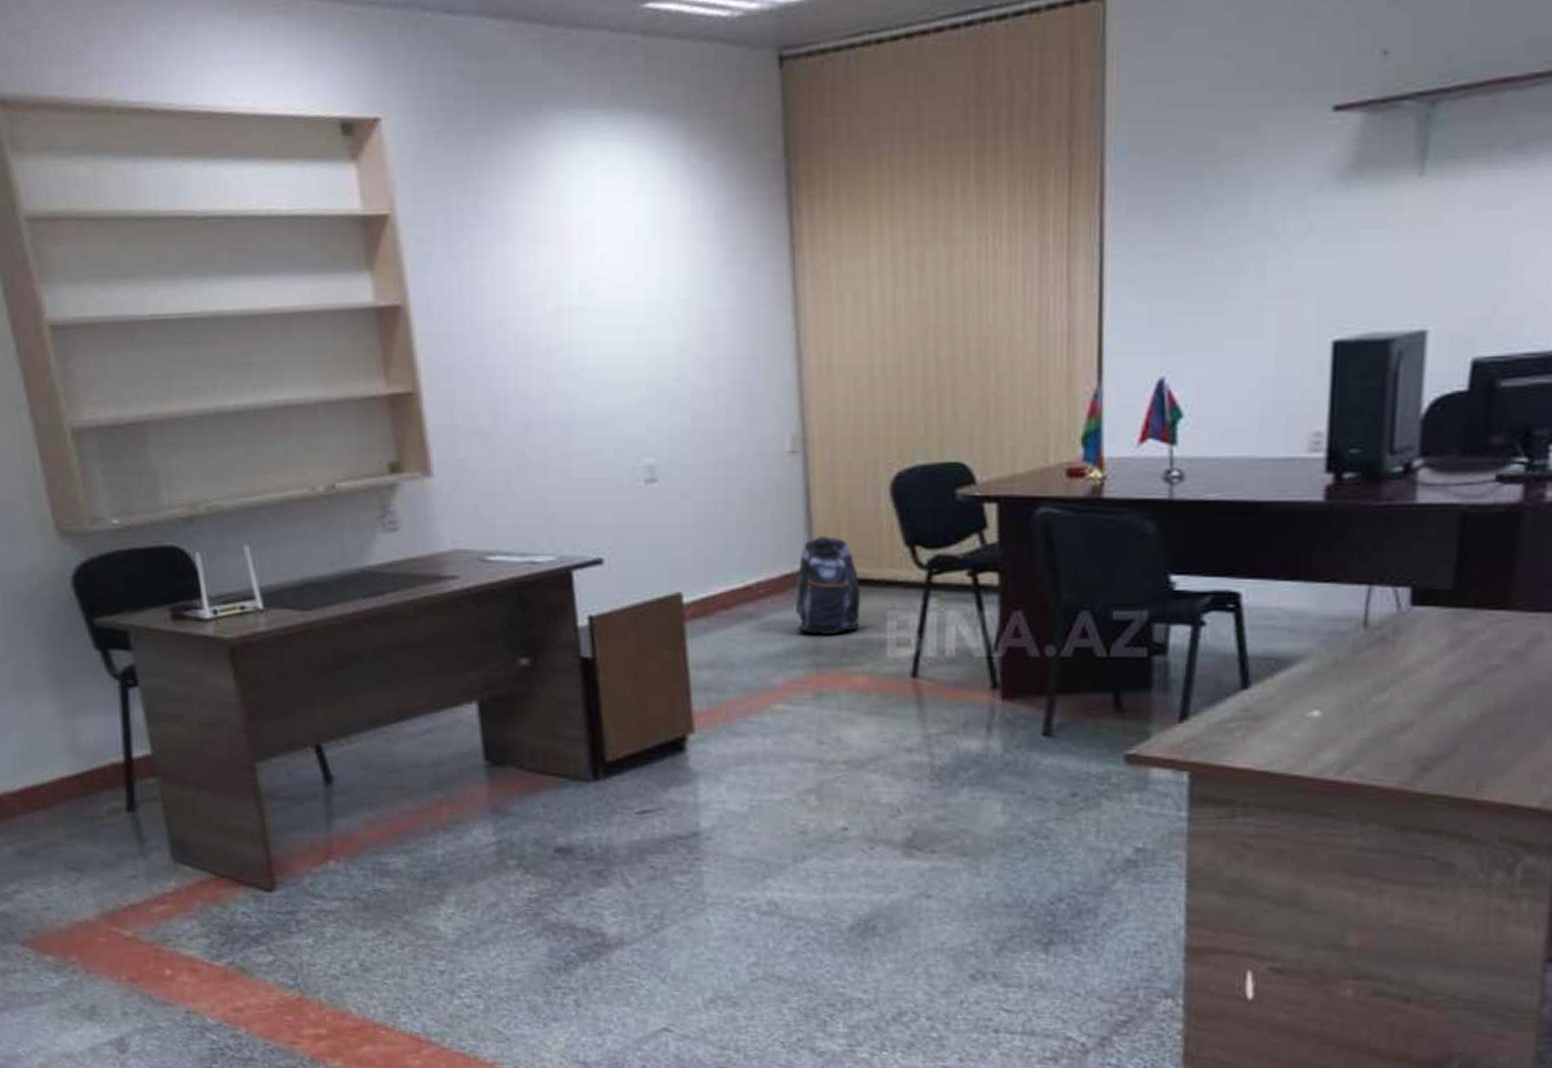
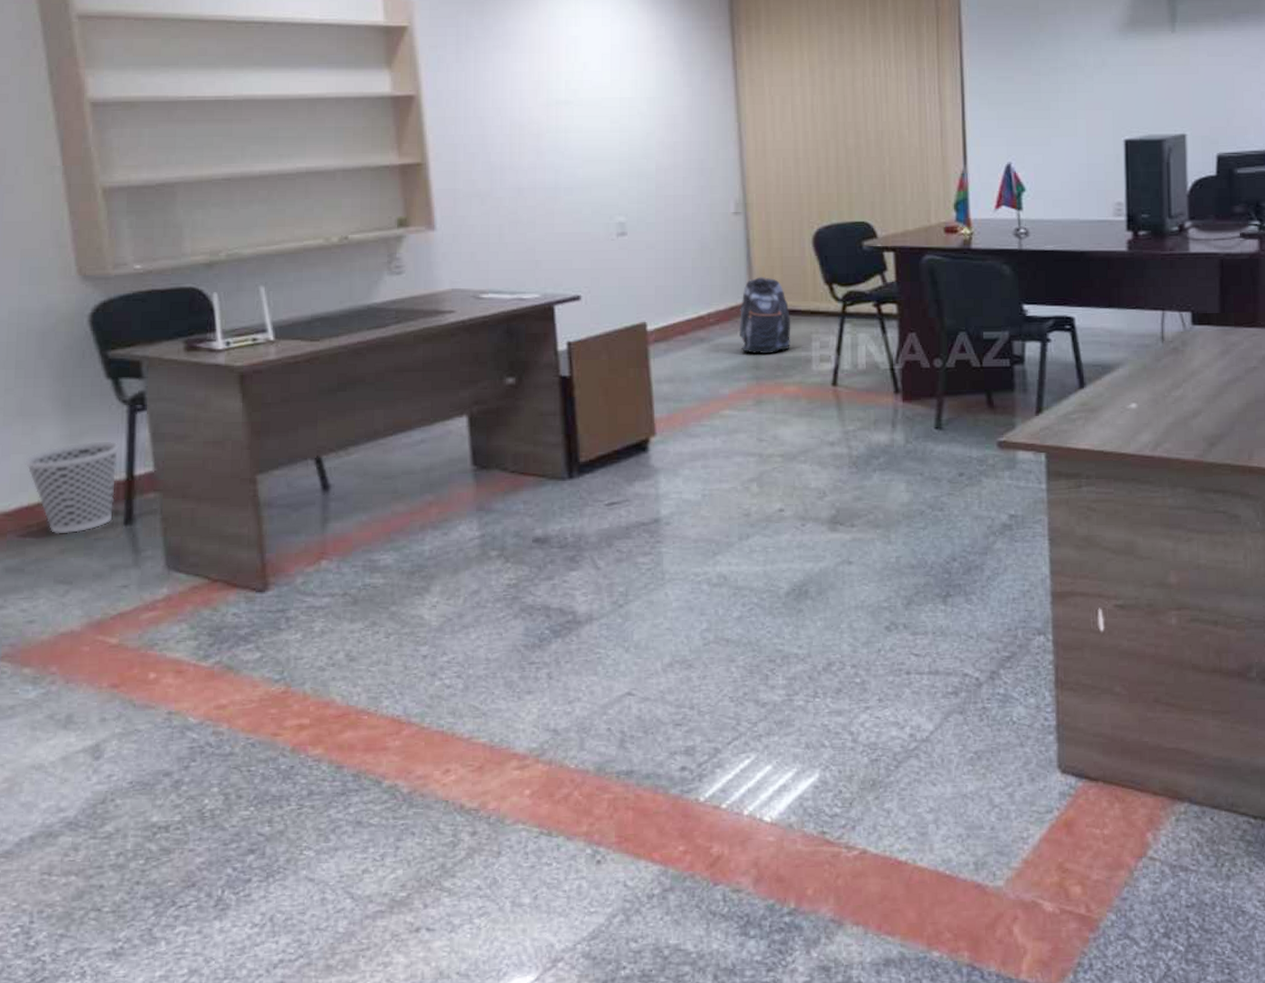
wastebasket: none [23,719,115,819] -> present [24,441,119,534]

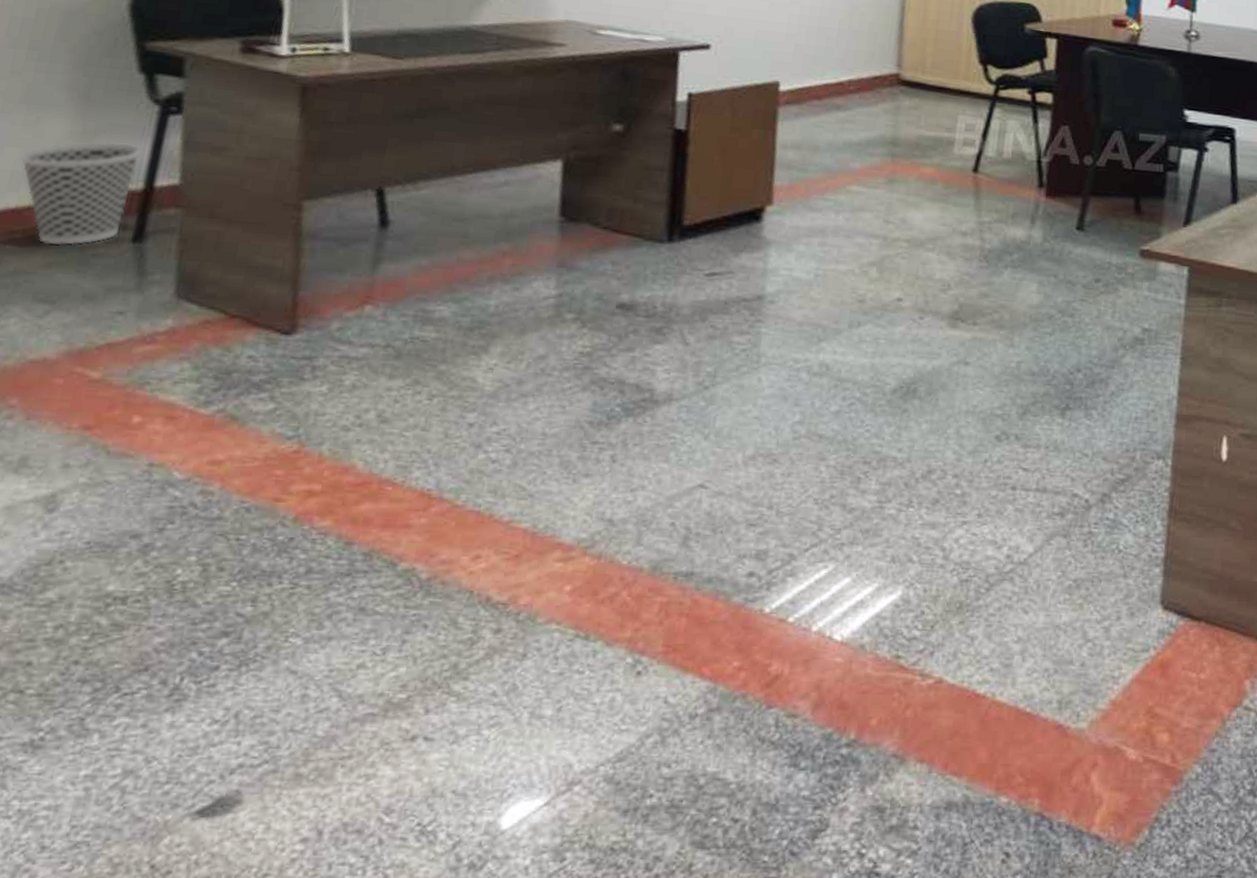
backpack: present [739,276,791,354] -> none [879,47,938,131]

